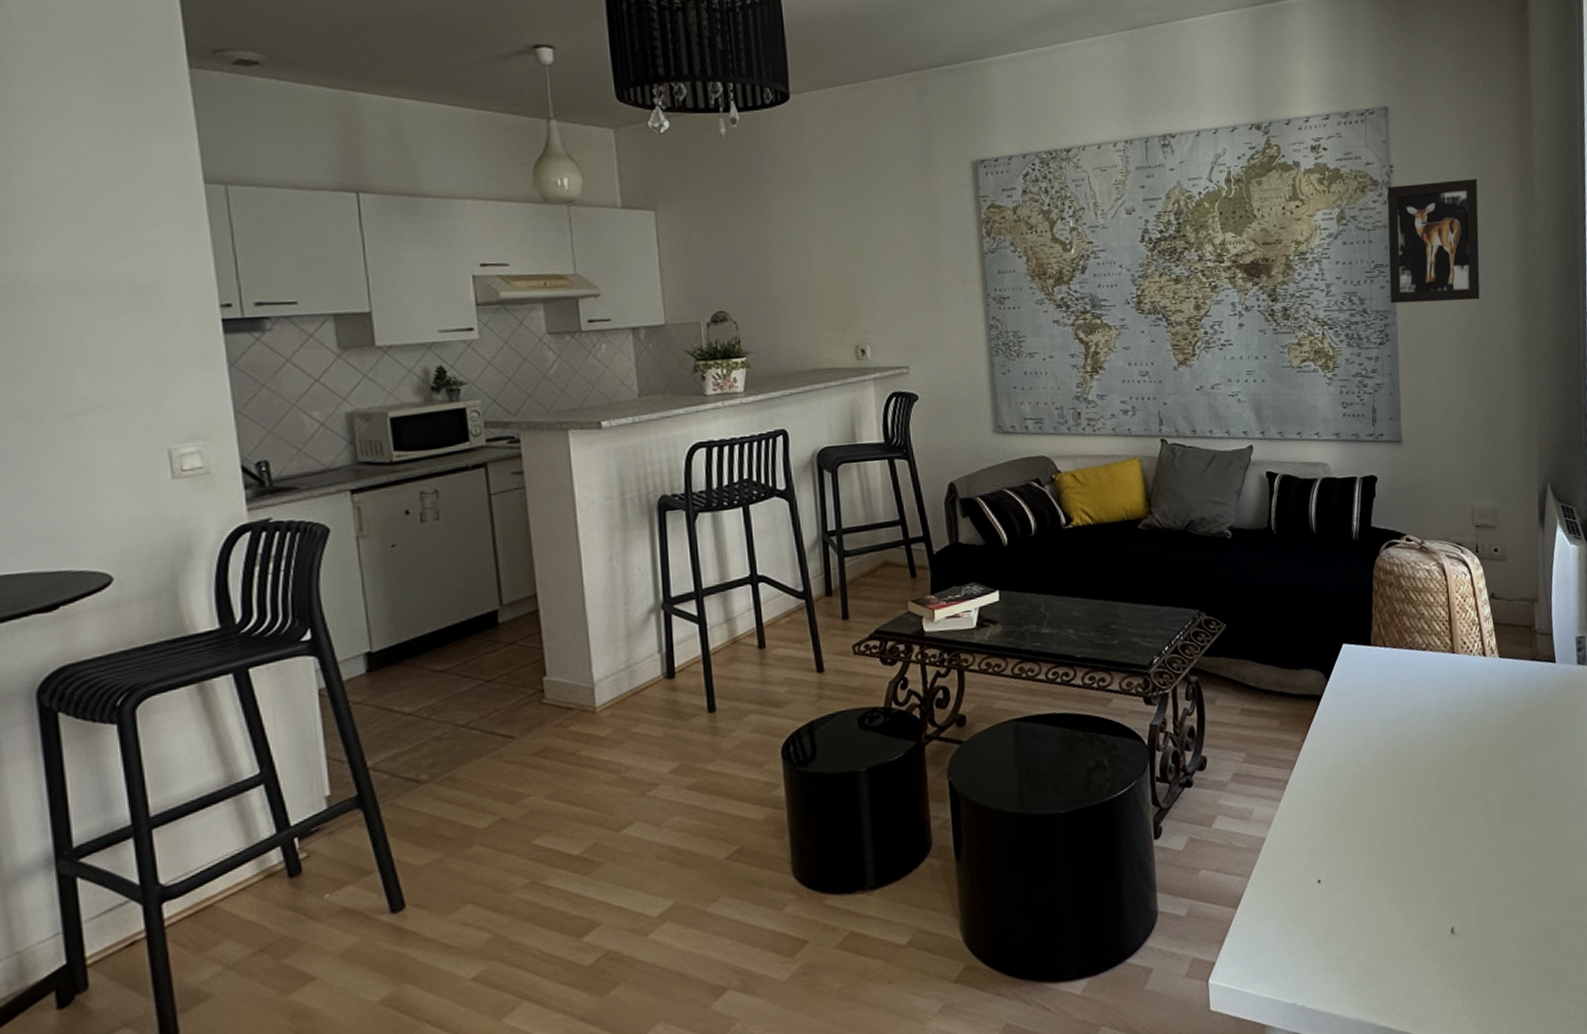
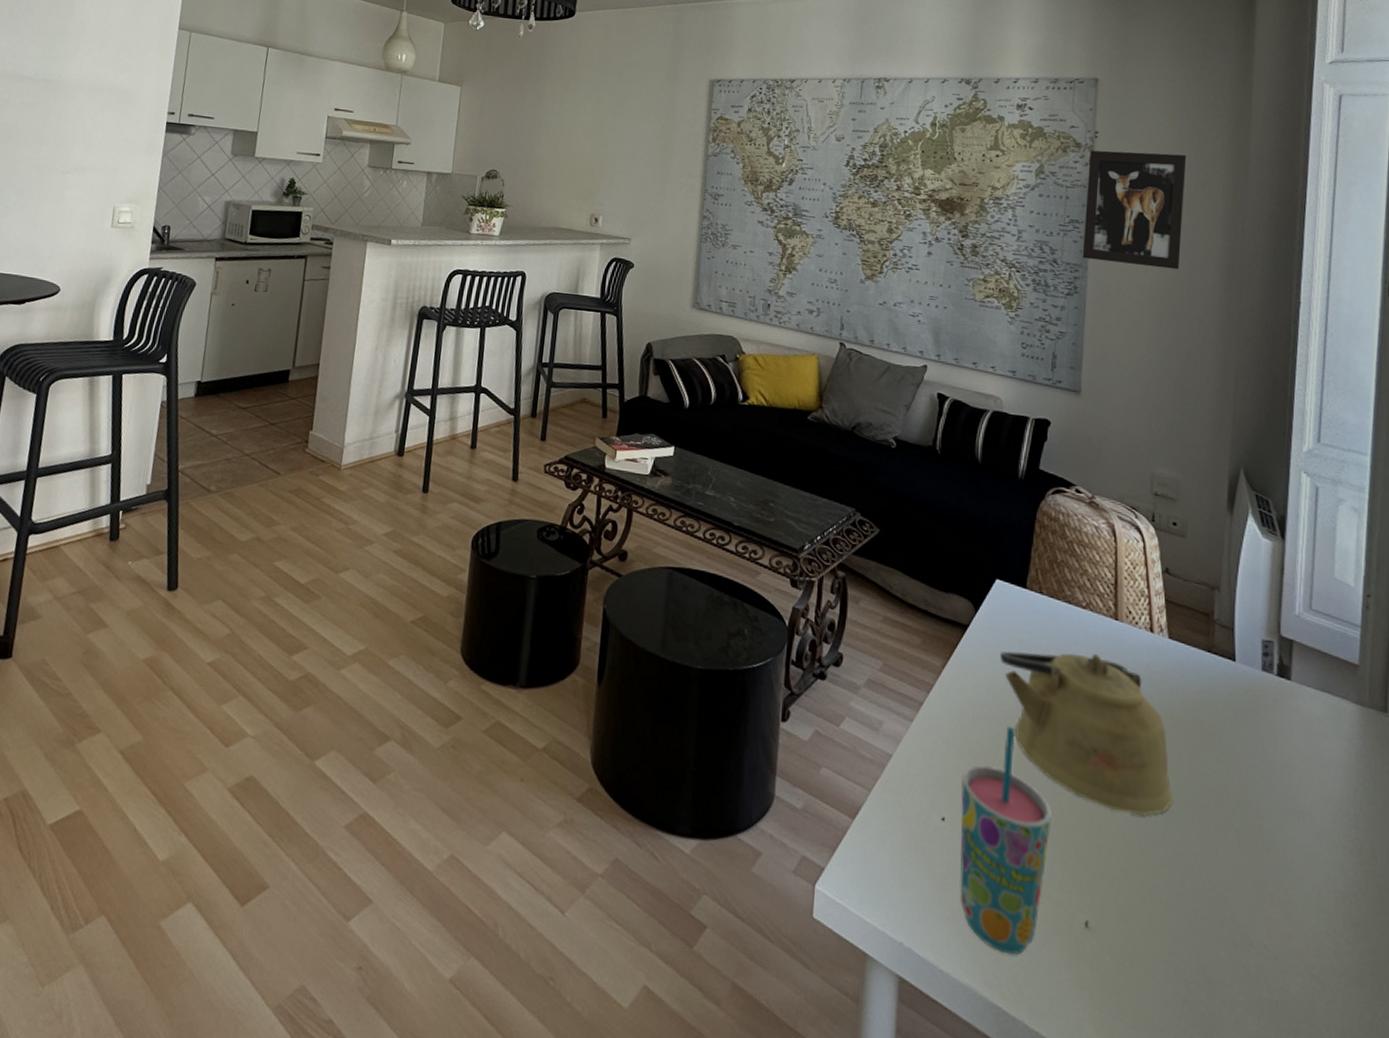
cup: none [1331,778,1415,981] -> present [959,726,1052,955]
kettle: none [1354,689,1515,825] -> present [1000,651,1174,816]

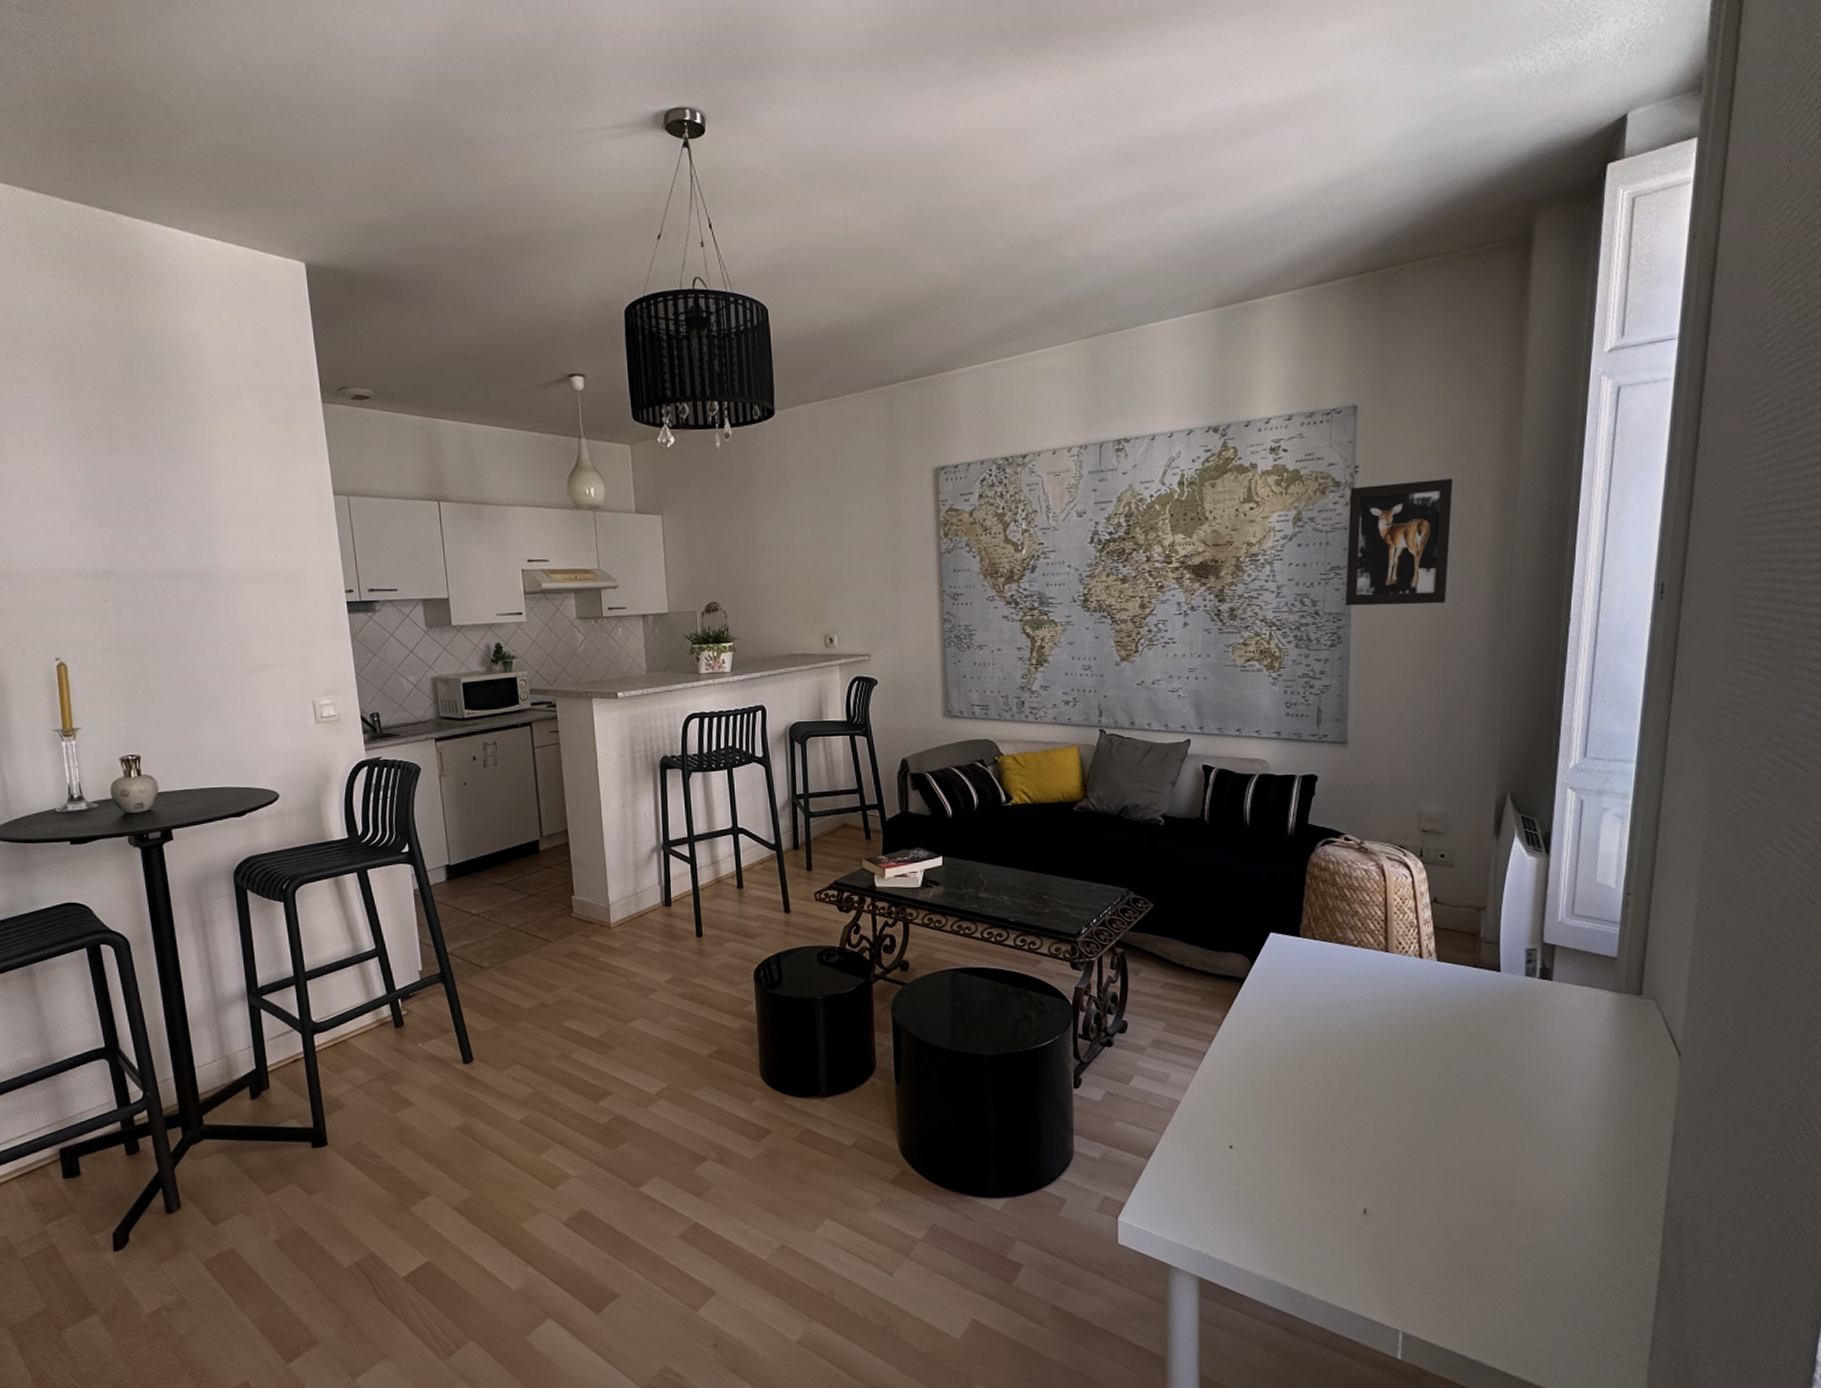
cup: present [959,726,1052,955] -> none [1246,1060,1331,1246]
kettle: present [1000,651,1174,816] -> none [1277,984,1443,1116]

